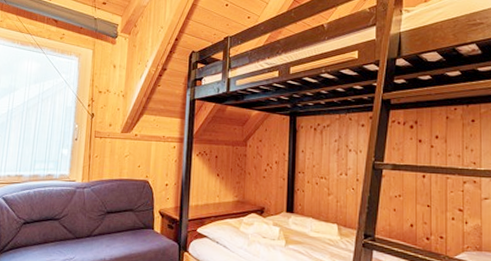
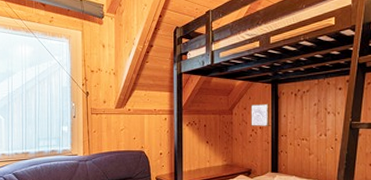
wall art: none [266,136,288,162] -> present [251,103,270,127]

